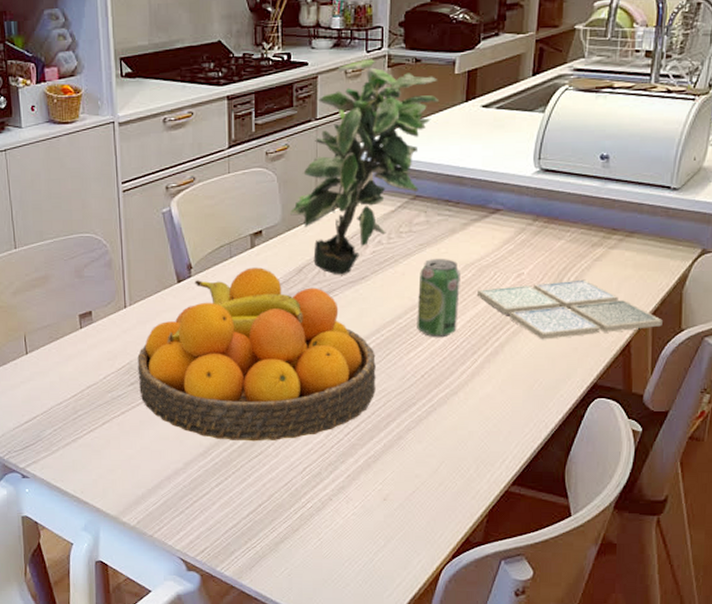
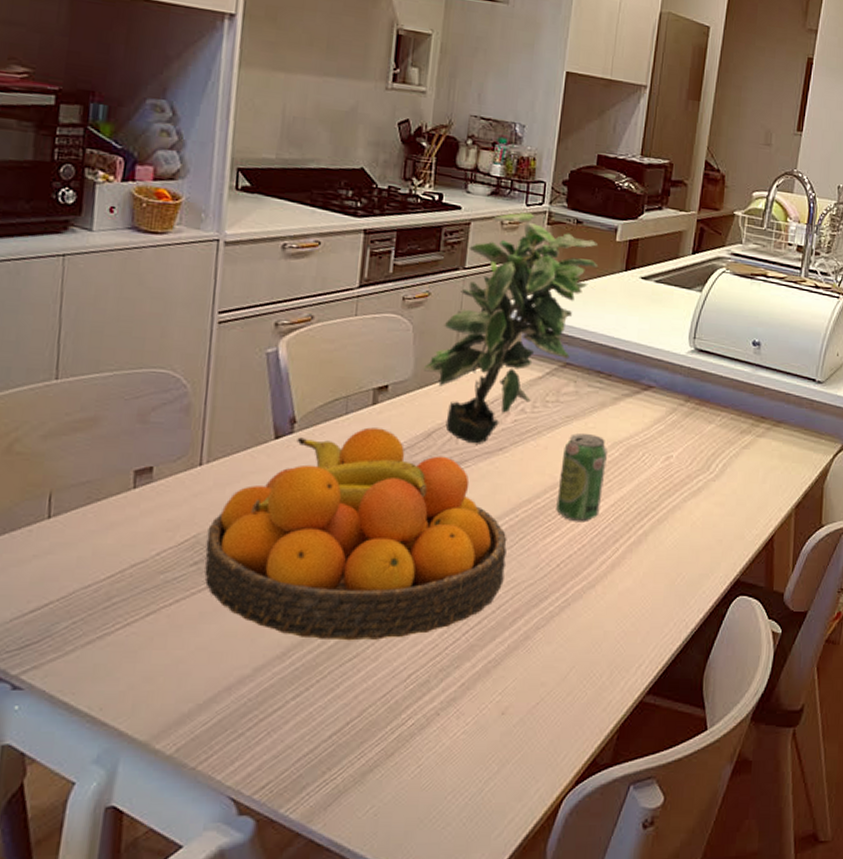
drink coaster: present [478,279,662,340] -> none [624,467,804,530]

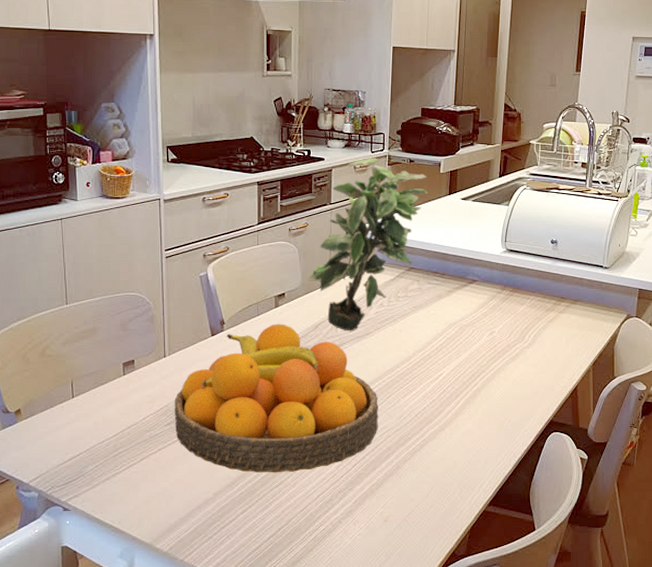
beverage can: present [556,433,607,522] -> none [412,319,446,384]

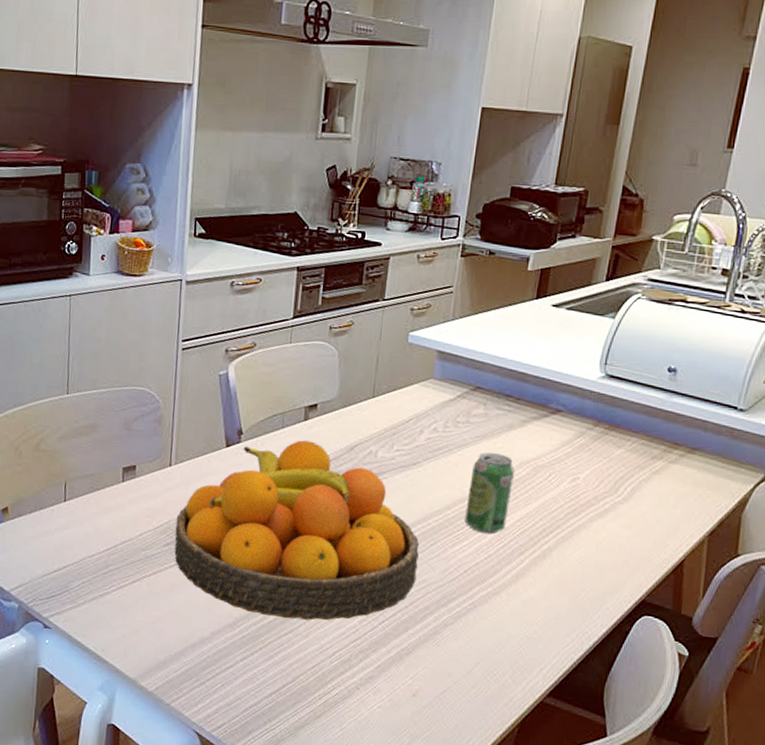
potted plant: present [309,158,428,331] -> none [348,246,509,459]
beverage can: none [412,319,446,384] -> present [464,452,515,534]

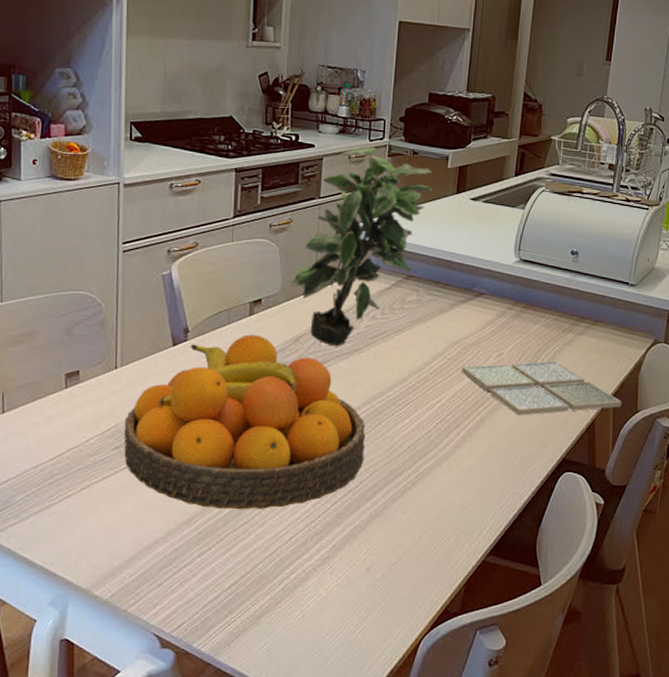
potted plant: none [348,246,509,459] -> present [290,147,432,347]
beverage can: present [464,452,515,534] -> none [405,336,447,411]
drink coaster: none [530,489,719,550] -> present [462,361,622,416]

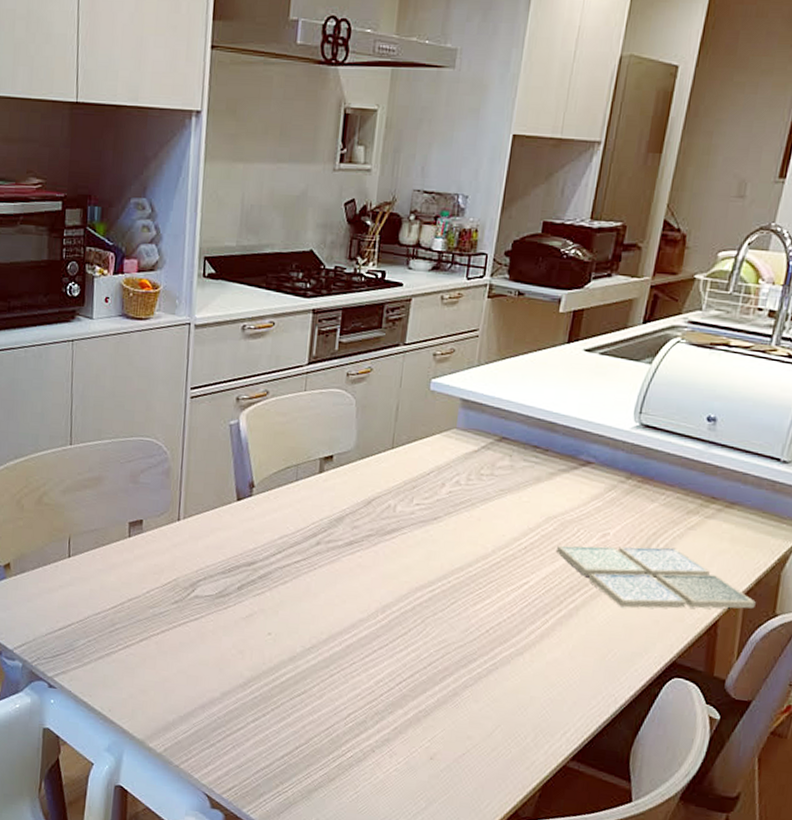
fruit bowl: present [124,335,366,510] -> none [183,493,440,681]
potted plant: present [290,147,432,347] -> none [365,286,539,513]

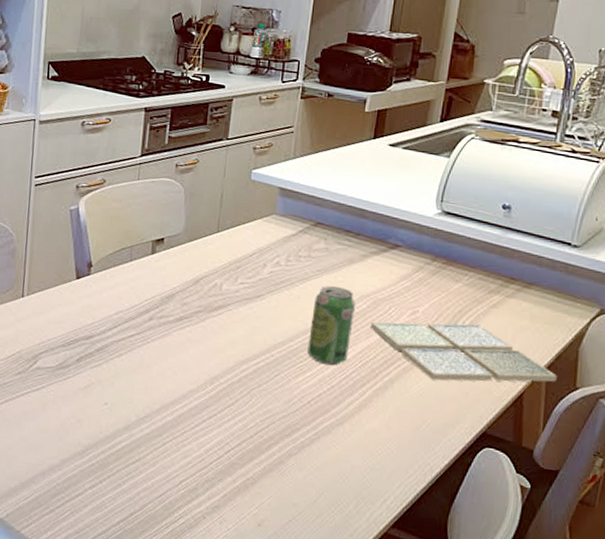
beverage can: none [487,507,541,593] -> present [307,286,355,366]

